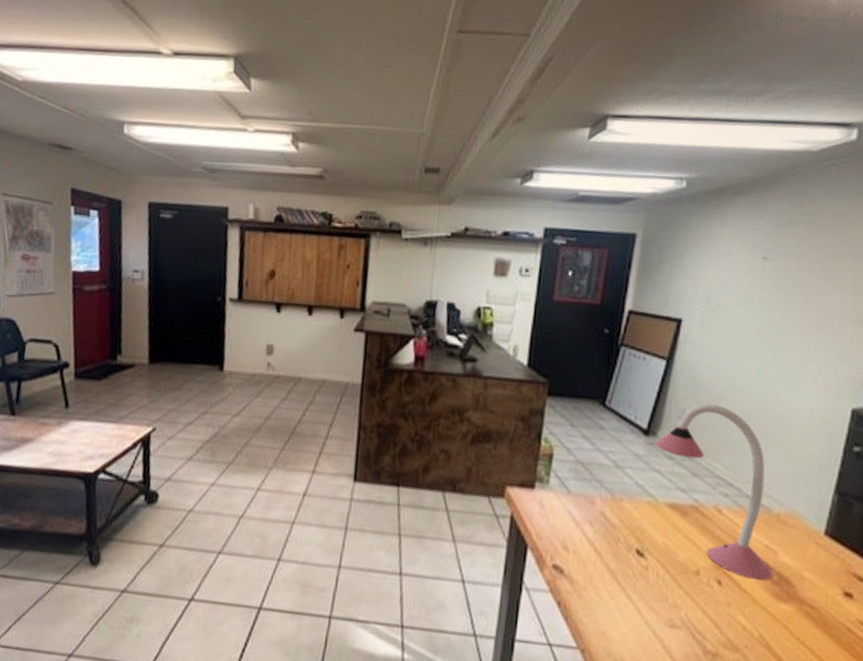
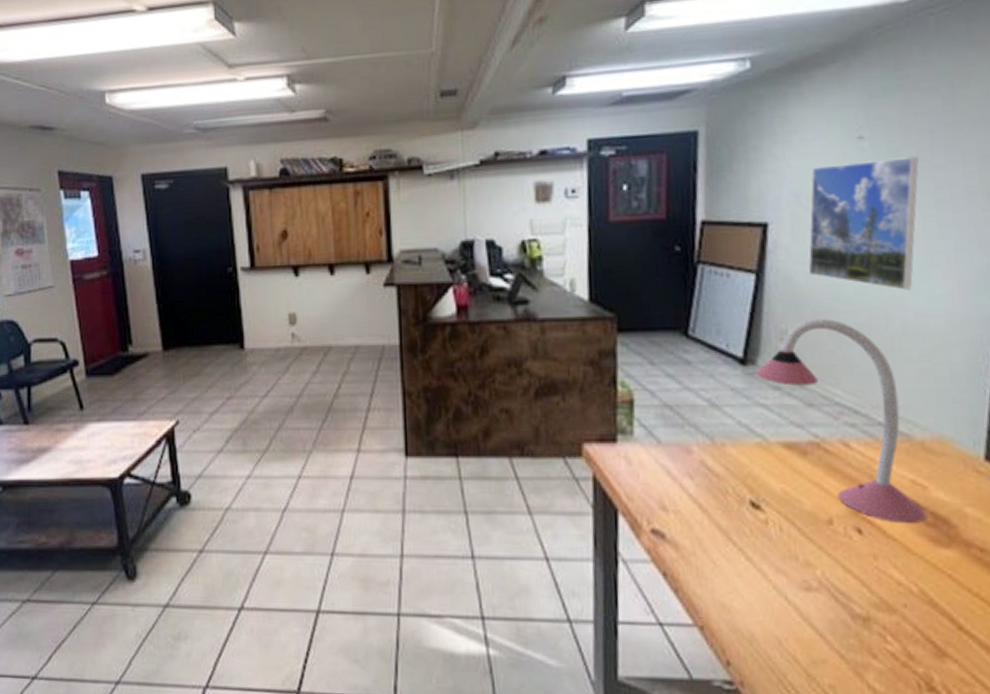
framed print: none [708,278,808,390] -> present [808,157,919,290]

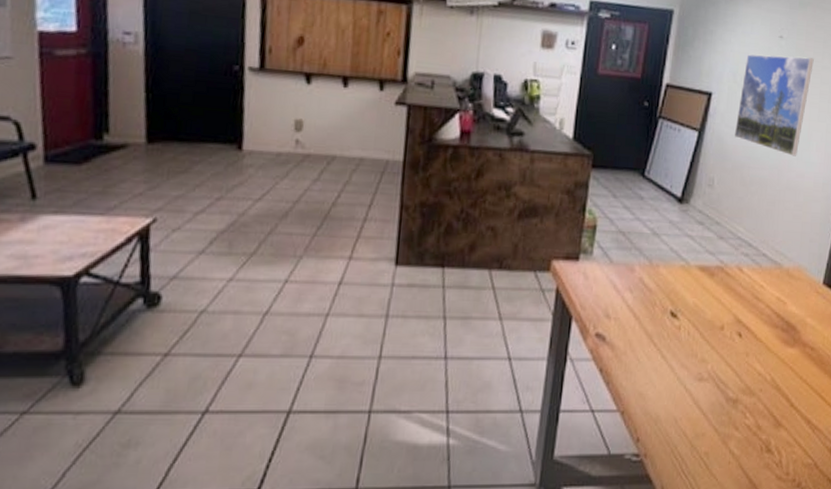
desk lamp: present [756,319,927,524] -> none [688,171,783,330]

